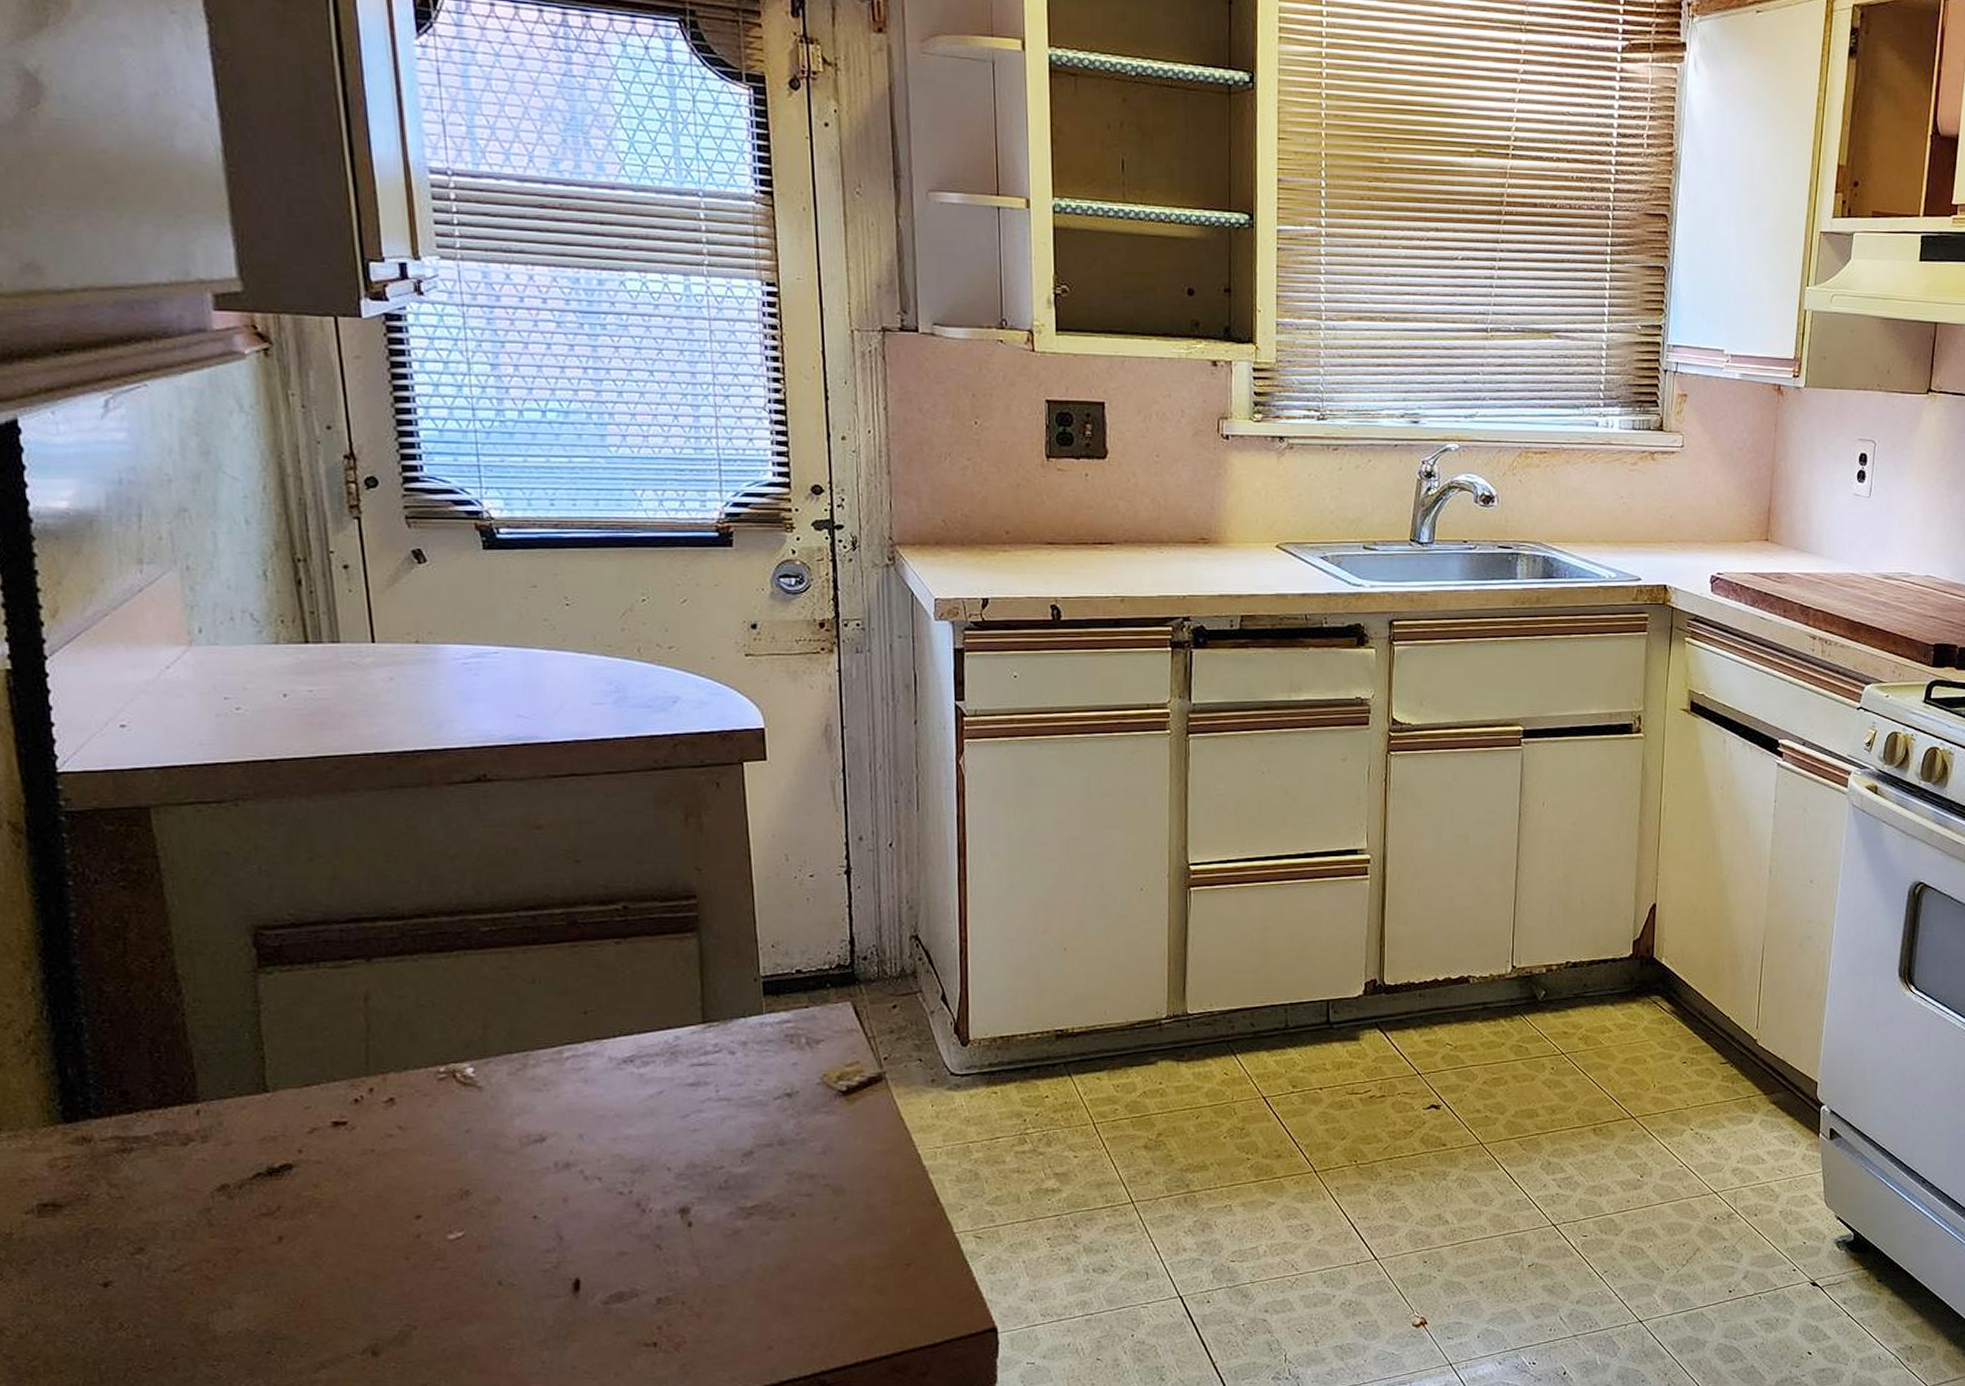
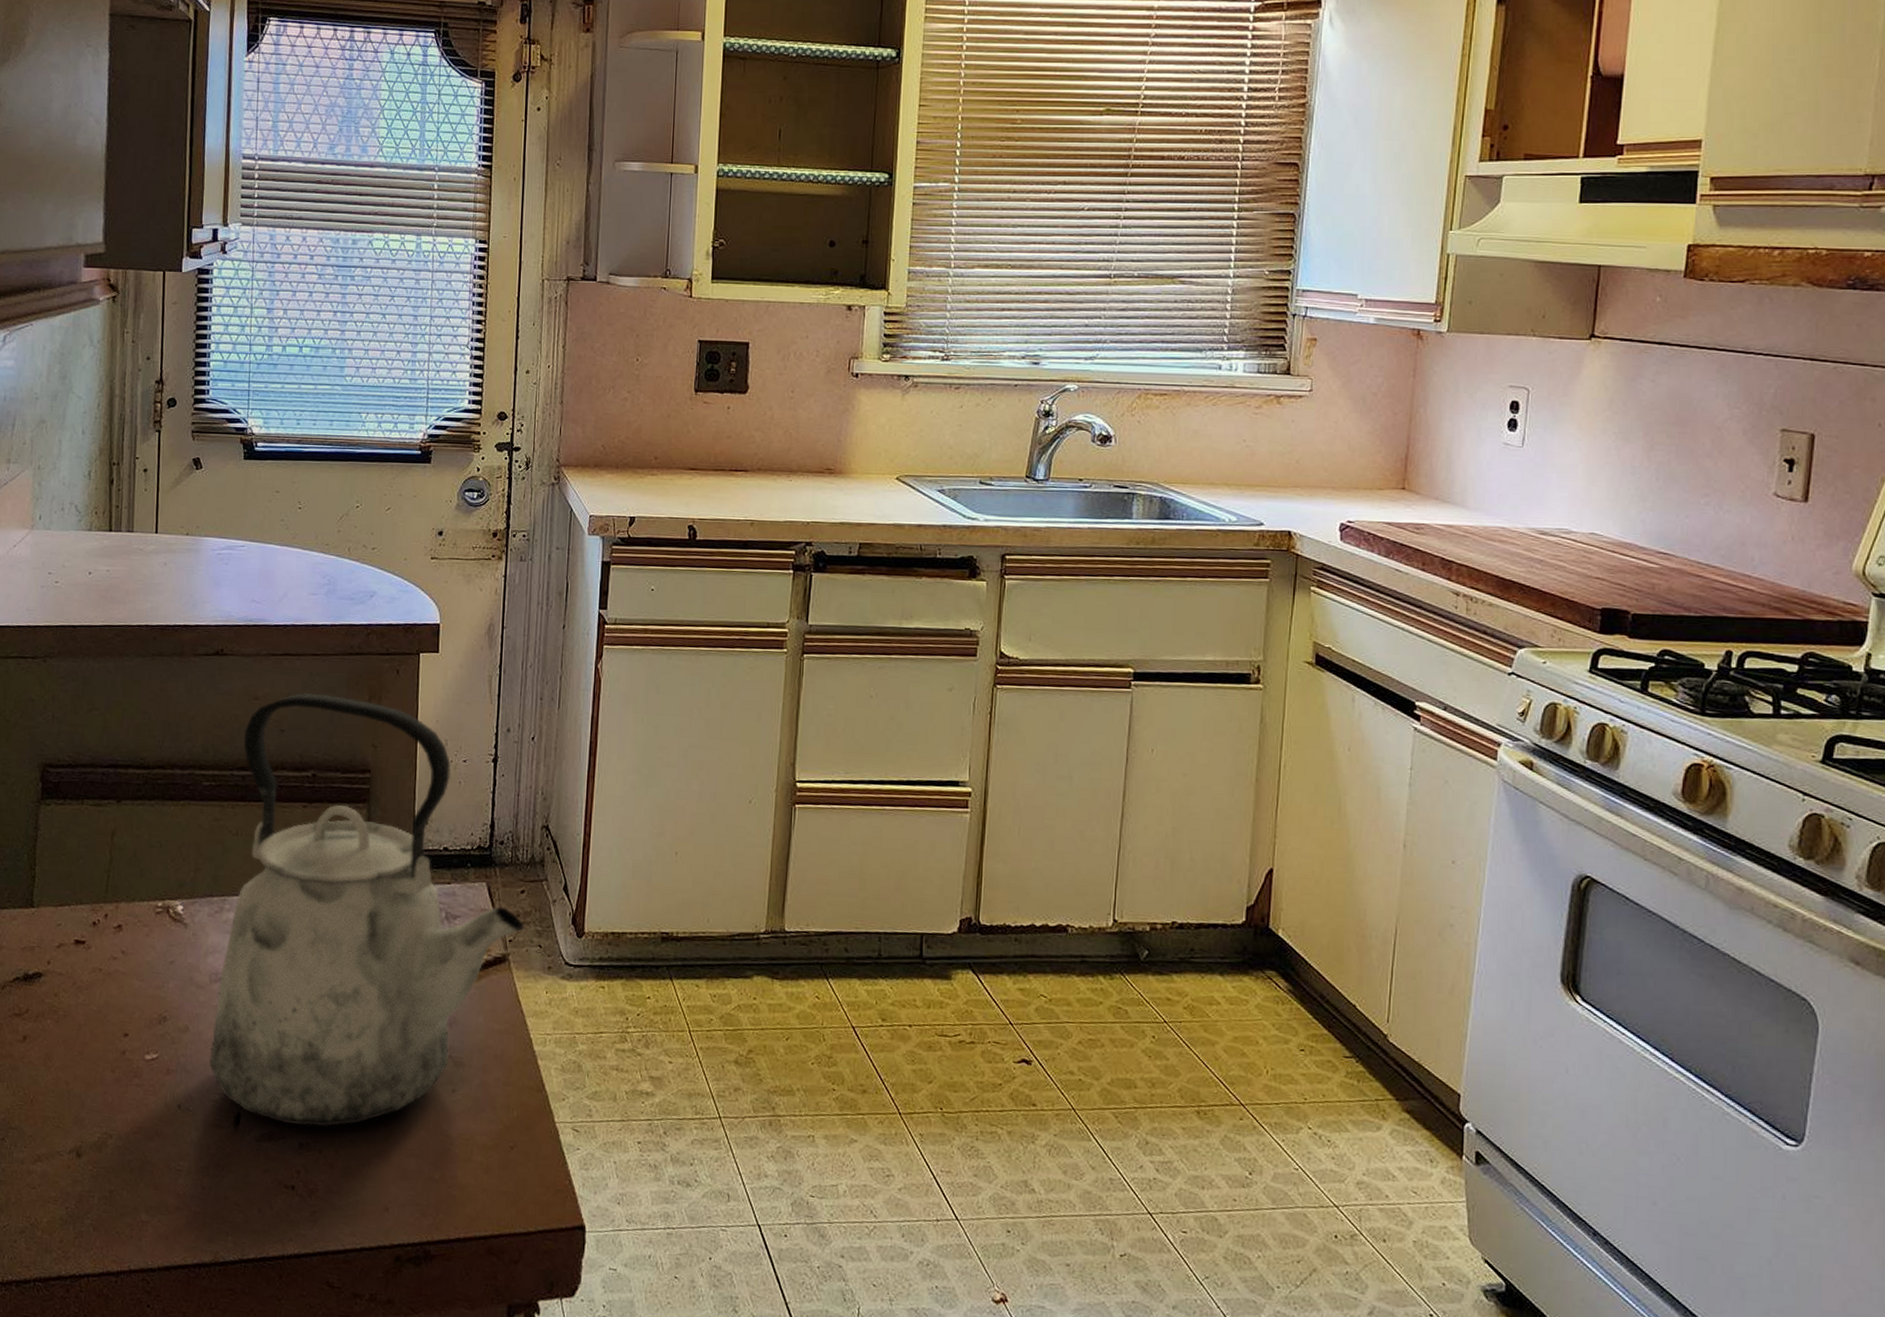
kettle: none [528,816,901,1281] -> present [209,692,525,1127]

